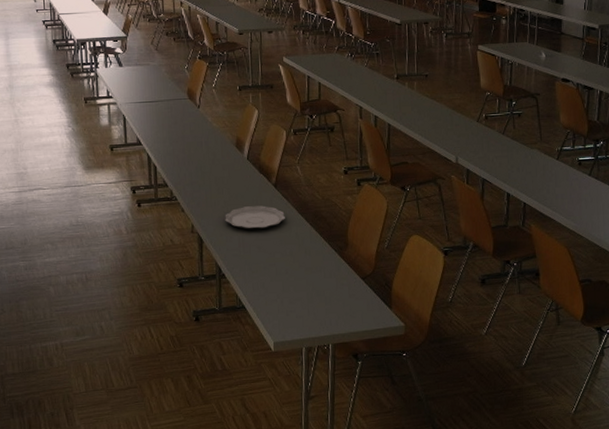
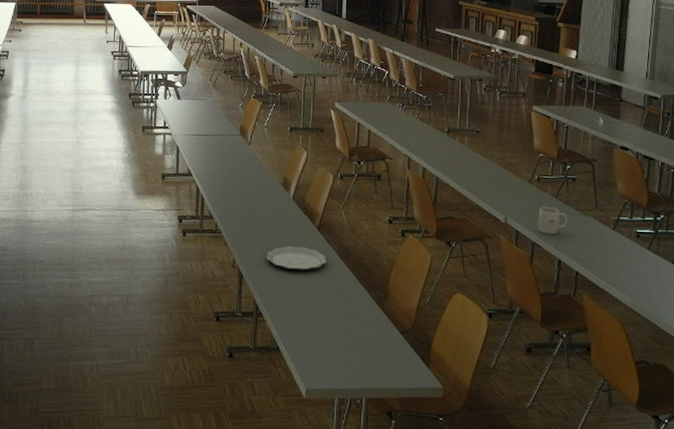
mug: none [486,143,516,170] -> present [537,206,568,234]

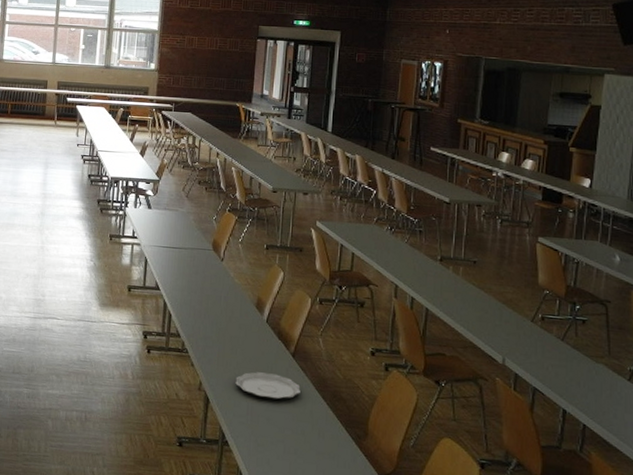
mug: present [537,206,568,234] -> none [540,348,576,381]

